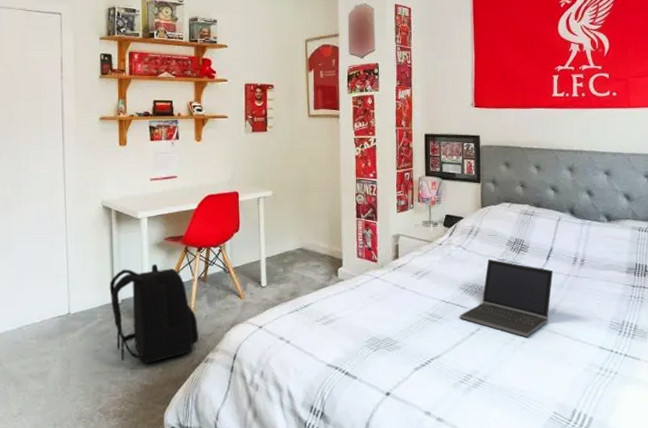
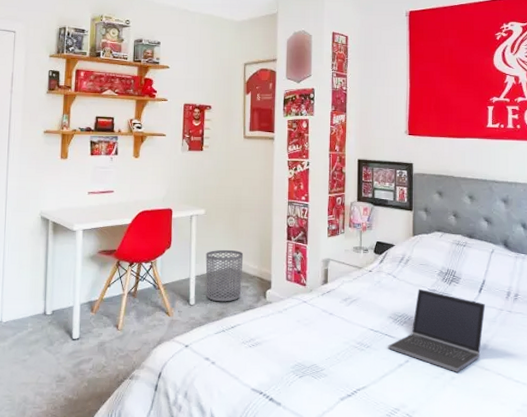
backpack: present [109,263,199,363] -> none [41,276,125,376]
waste bin: none [275,230,314,282] -> present [205,249,244,302]

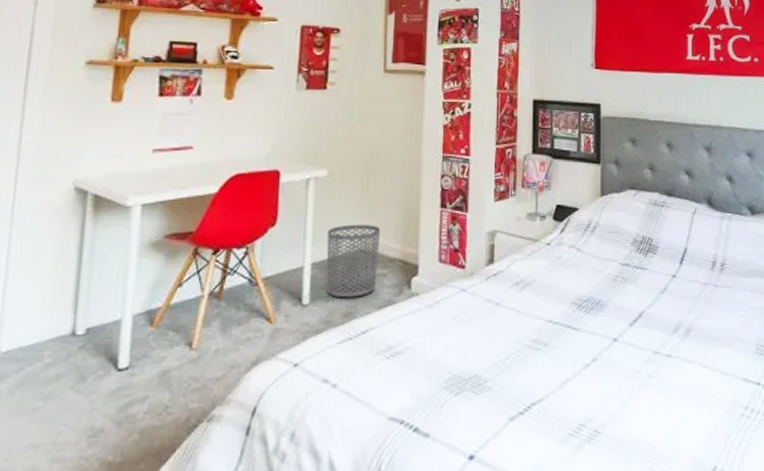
laptop computer: present [388,288,486,372] -> none [571,263,688,369]

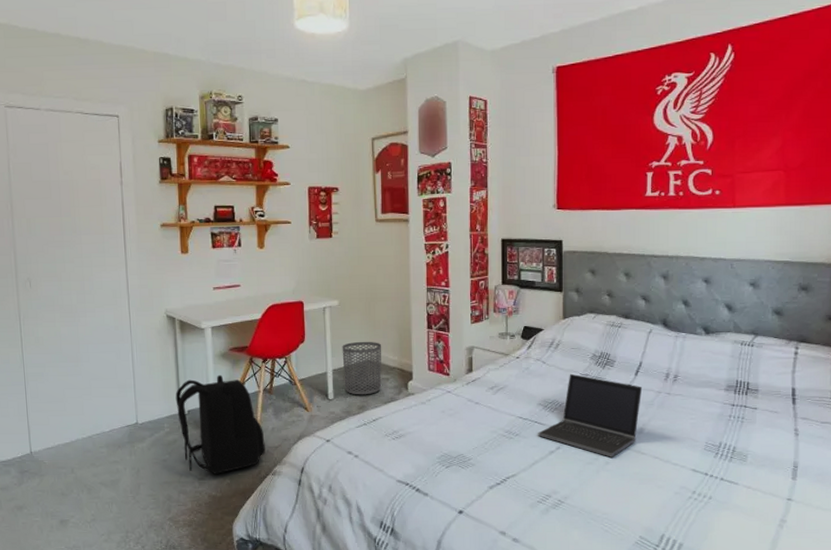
backpack: none [69,273,202,427] -> present [175,374,265,474]
laptop computer: none [571,263,688,369] -> present [538,373,643,457]

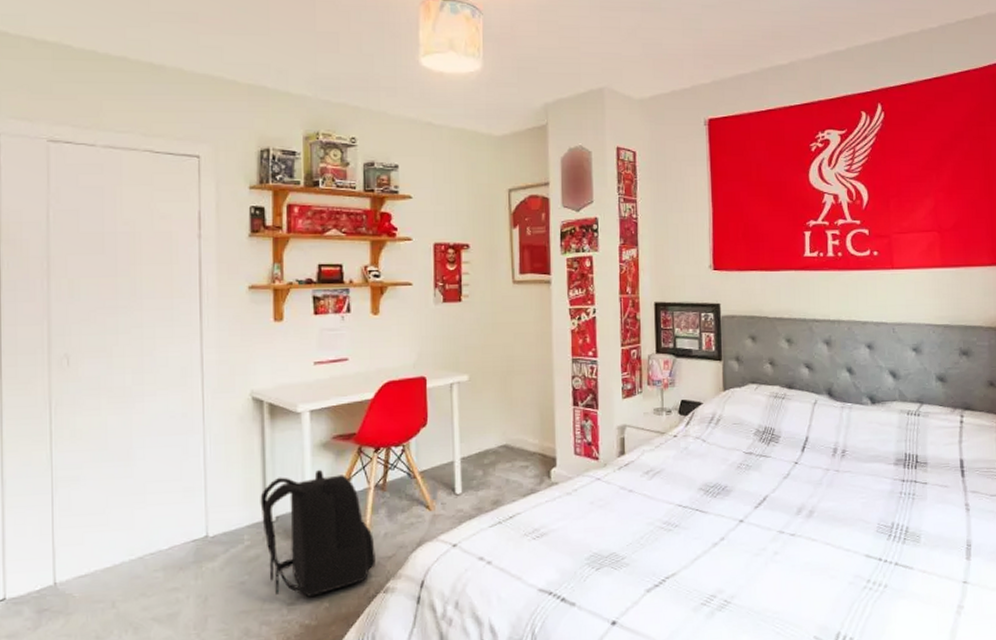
waste bin: present [342,341,382,395] -> none [472,422,520,488]
laptop computer: present [538,373,643,457] -> none [700,452,810,547]

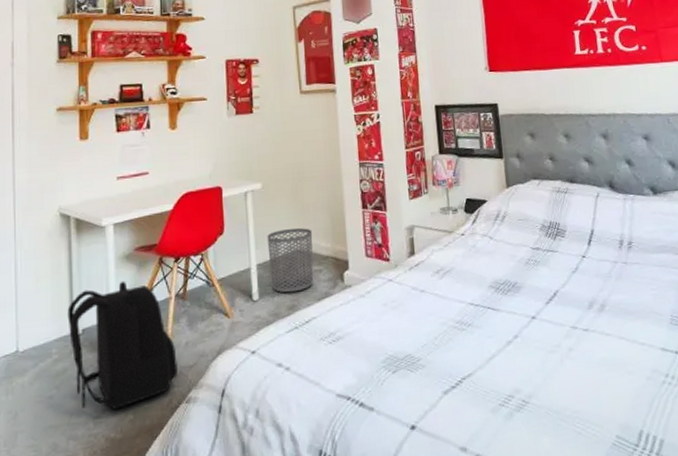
waste bin: none [472,422,520,488] -> present [267,227,314,293]

